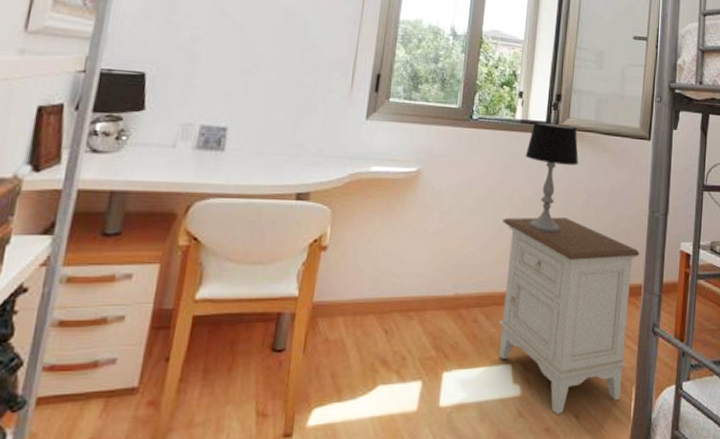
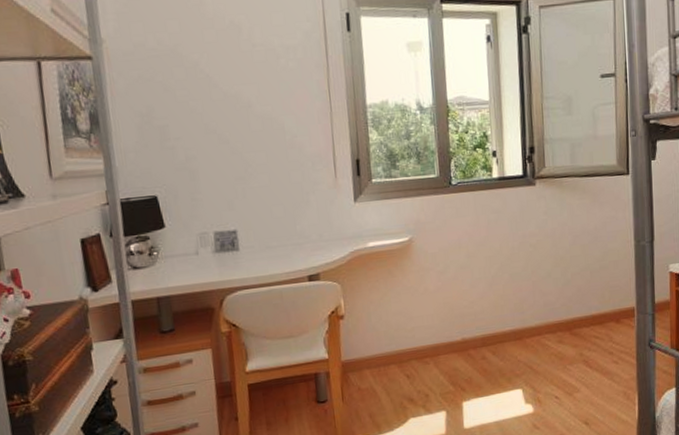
nightstand: present [498,217,640,414] -> none [495,259,630,423]
table lamp: present [525,122,579,233] -> none [507,174,559,276]

